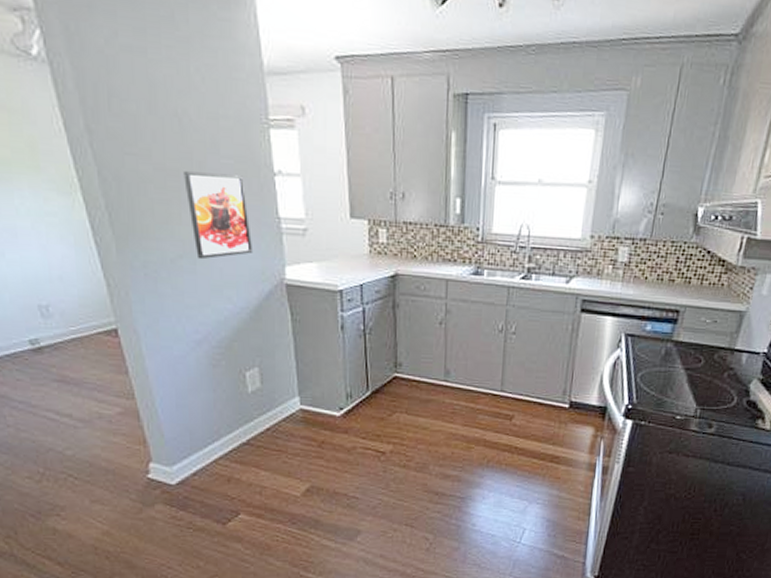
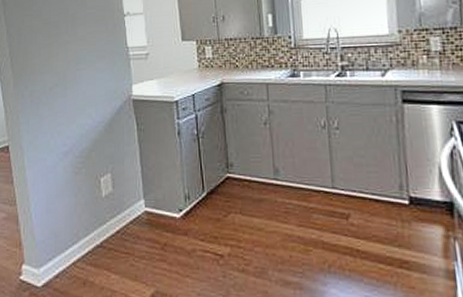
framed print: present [183,171,253,260] -> none [61,20,108,86]

